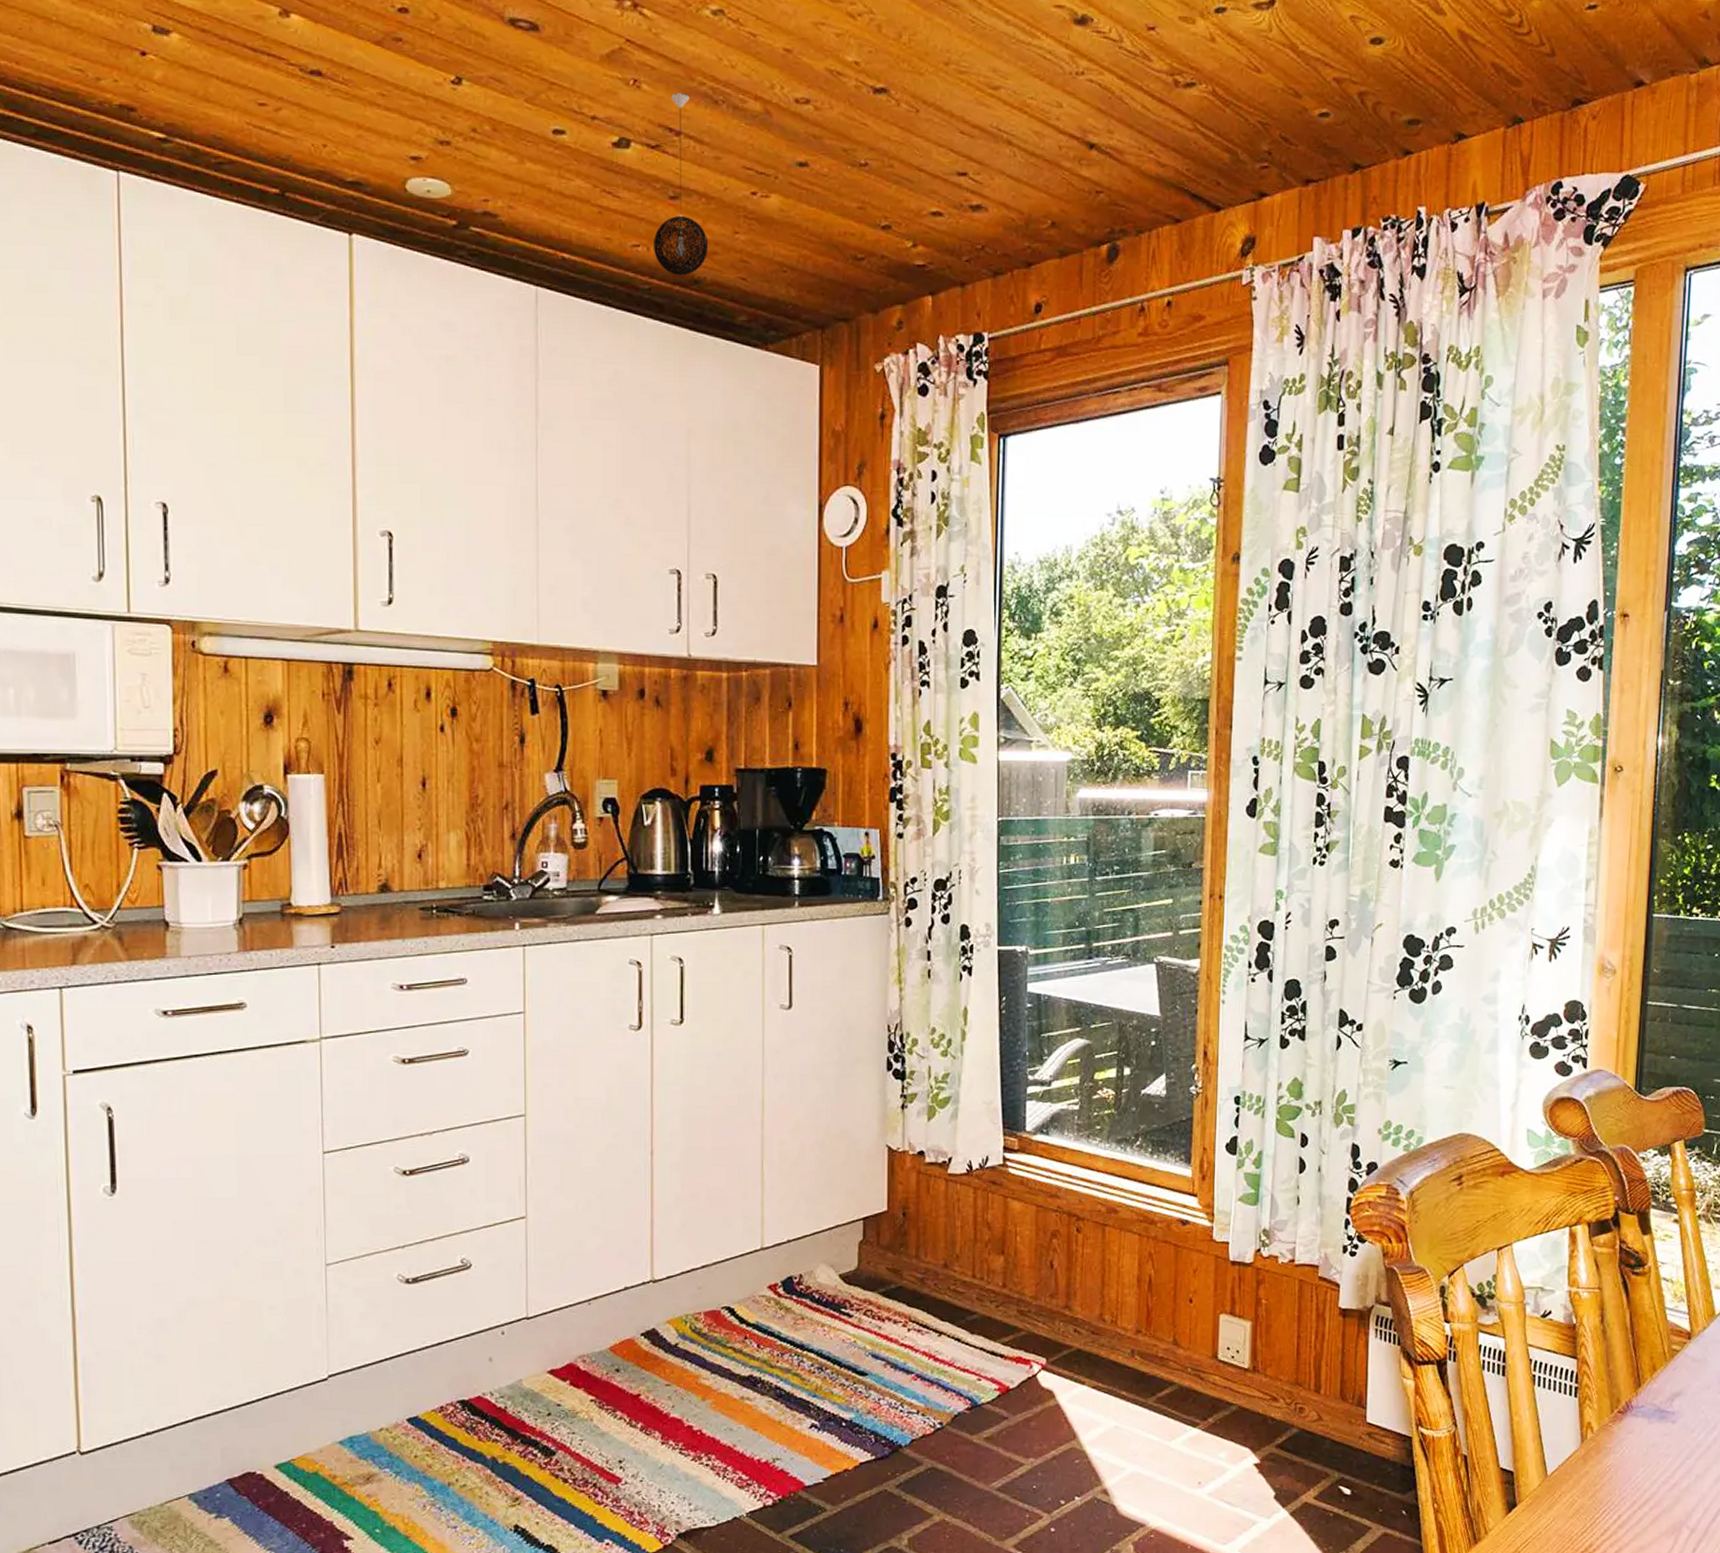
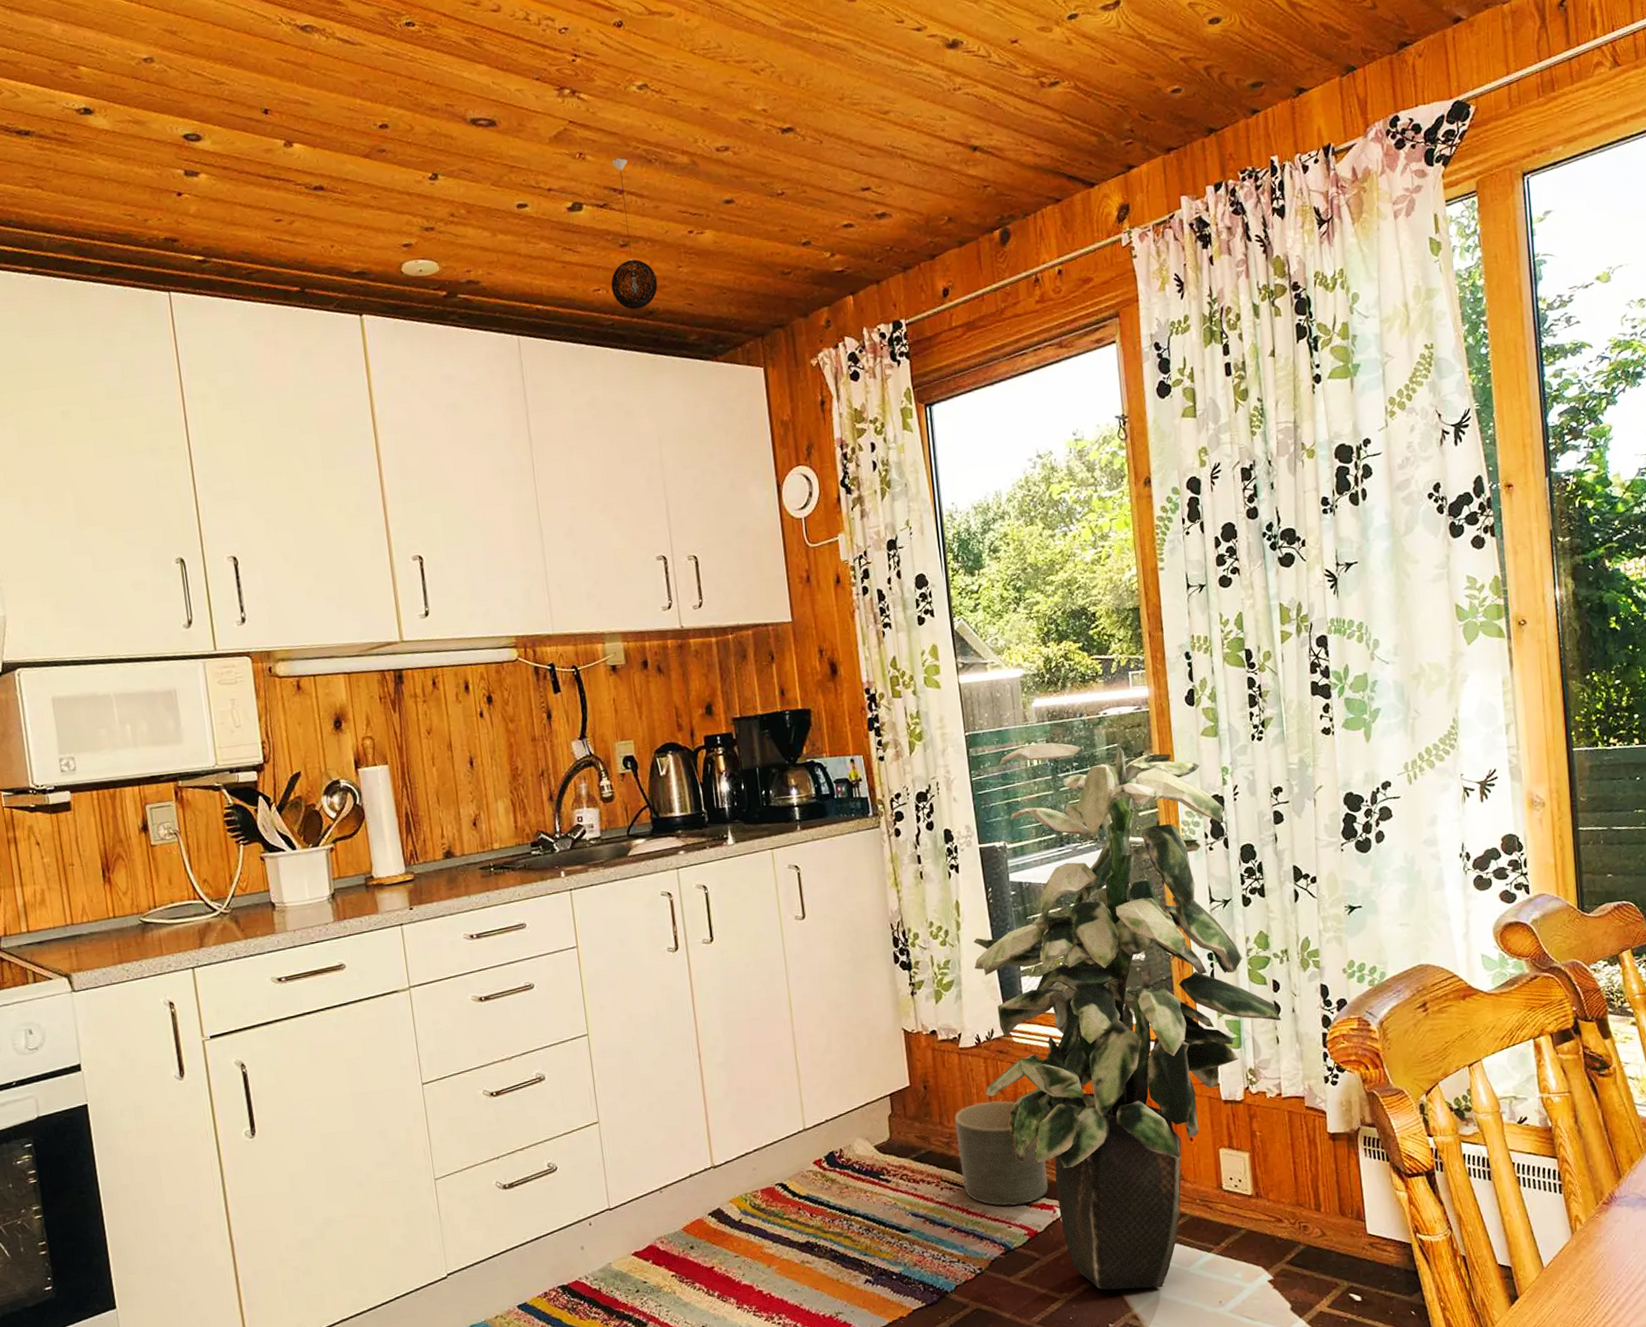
planter: none [932,1236,1029,1357] -> present [955,1100,1049,1206]
indoor plant: none [970,839,1305,1461] -> present [973,742,1281,1290]

